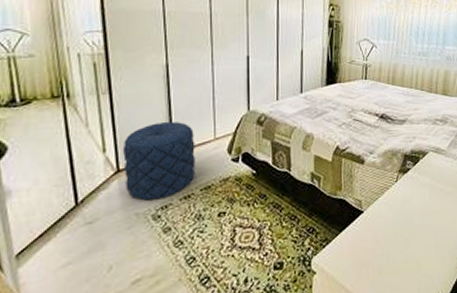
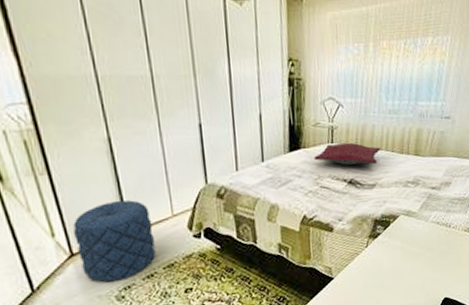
pillow: none [348,79,411,101] -> present [314,142,381,165]

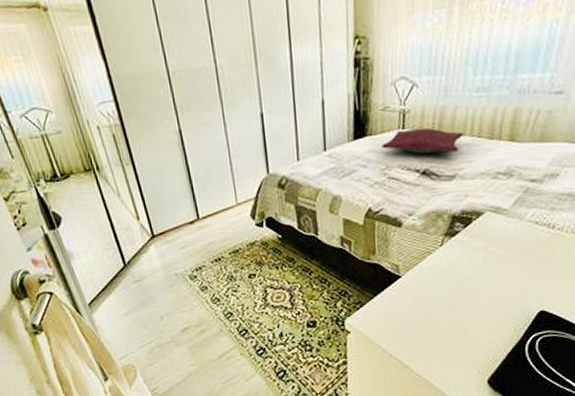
pouf: present [73,200,156,283] -> none [153,188,222,263]

